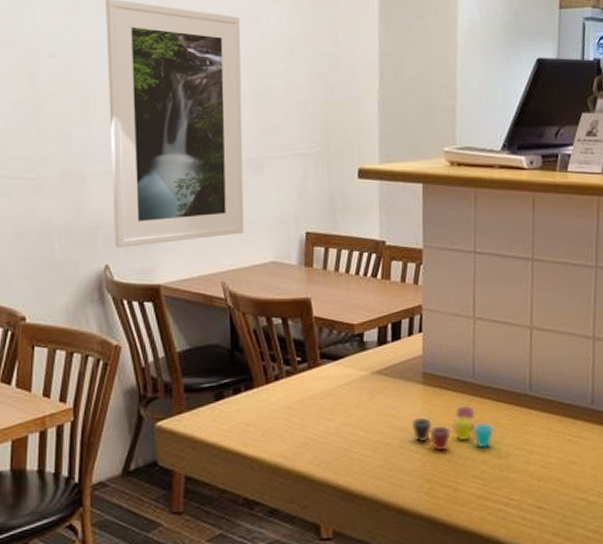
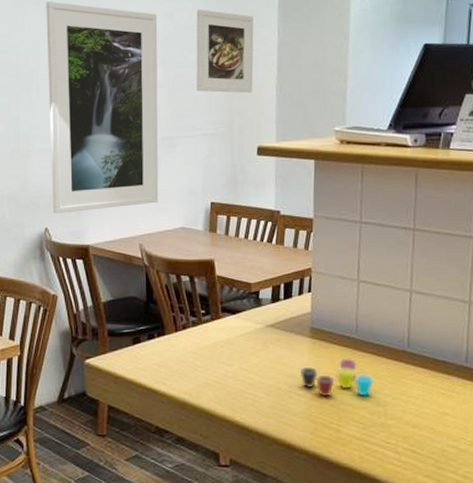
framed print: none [286,13,352,109] -> present [196,9,254,93]

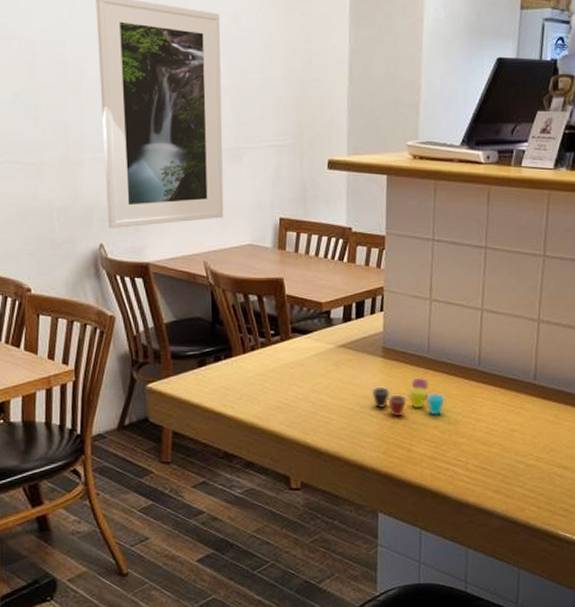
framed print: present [196,9,254,93] -> none [262,11,324,103]

